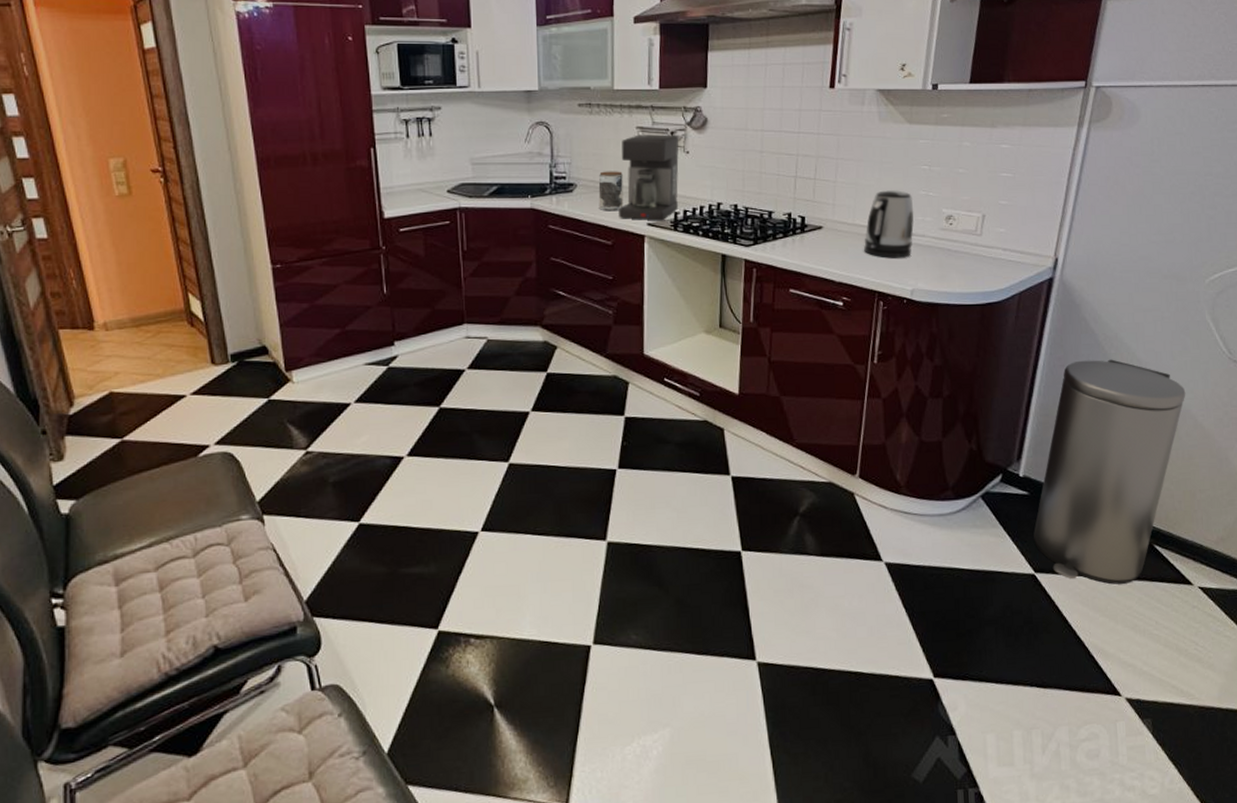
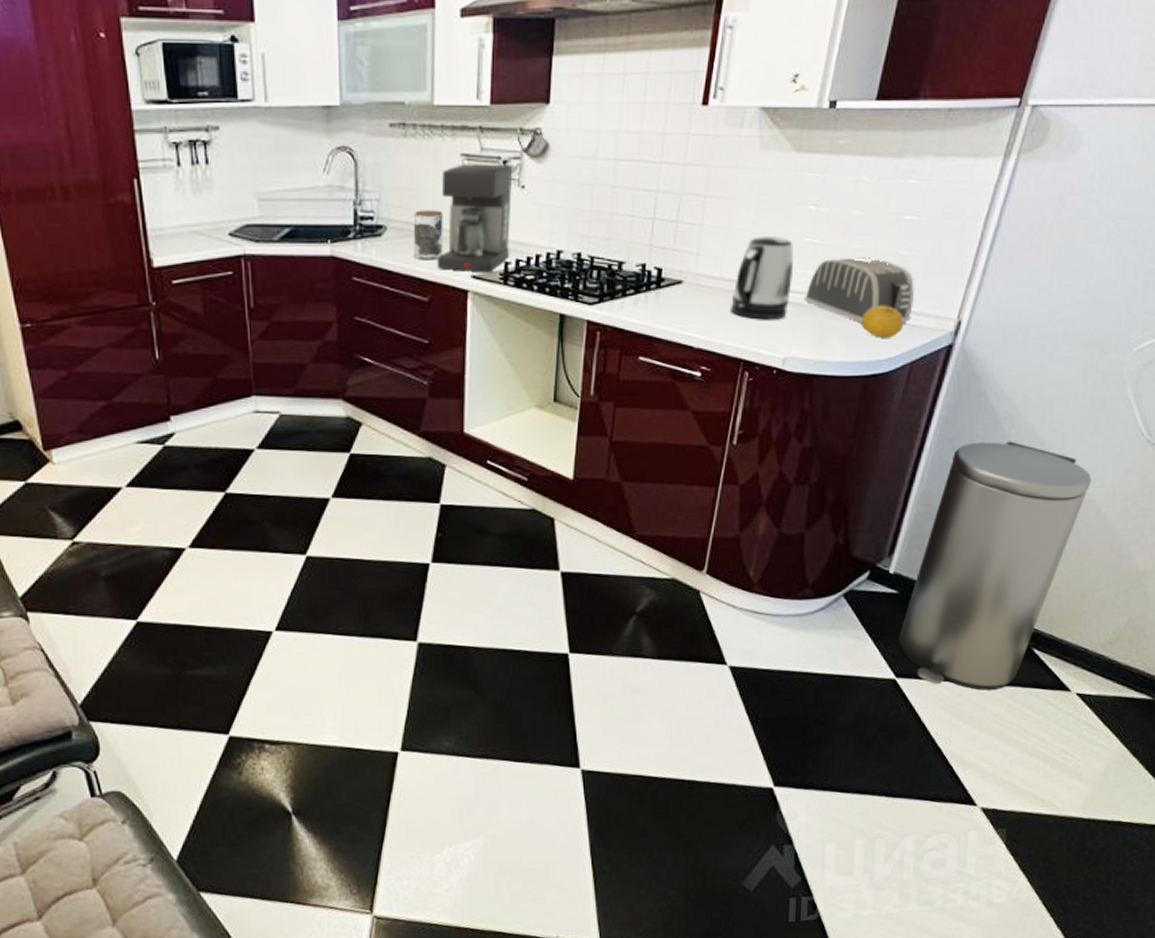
toaster: none [925,207,1016,261] -> present [805,257,914,324]
fruit: none [974,245,1010,273] -> present [861,305,904,338]

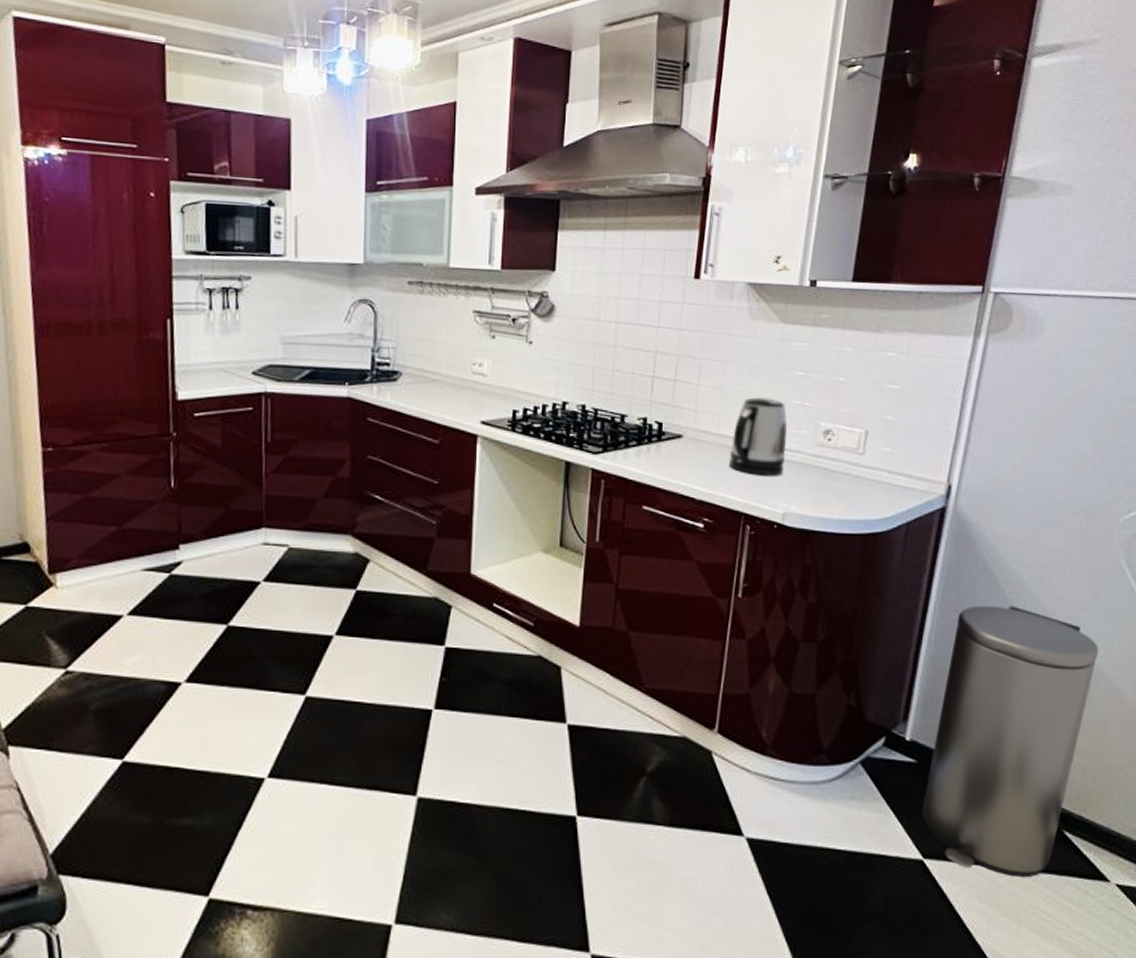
jar: present [413,210,444,261] -> none [426,359,457,406]
coffee maker: present [437,164,513,273] -> none [449,319,522,420]
toaster: present [805,257,914,324] -> none [800,421,904,486]
fruit: present [861,305,904,338] -> none [855,466,897,498]

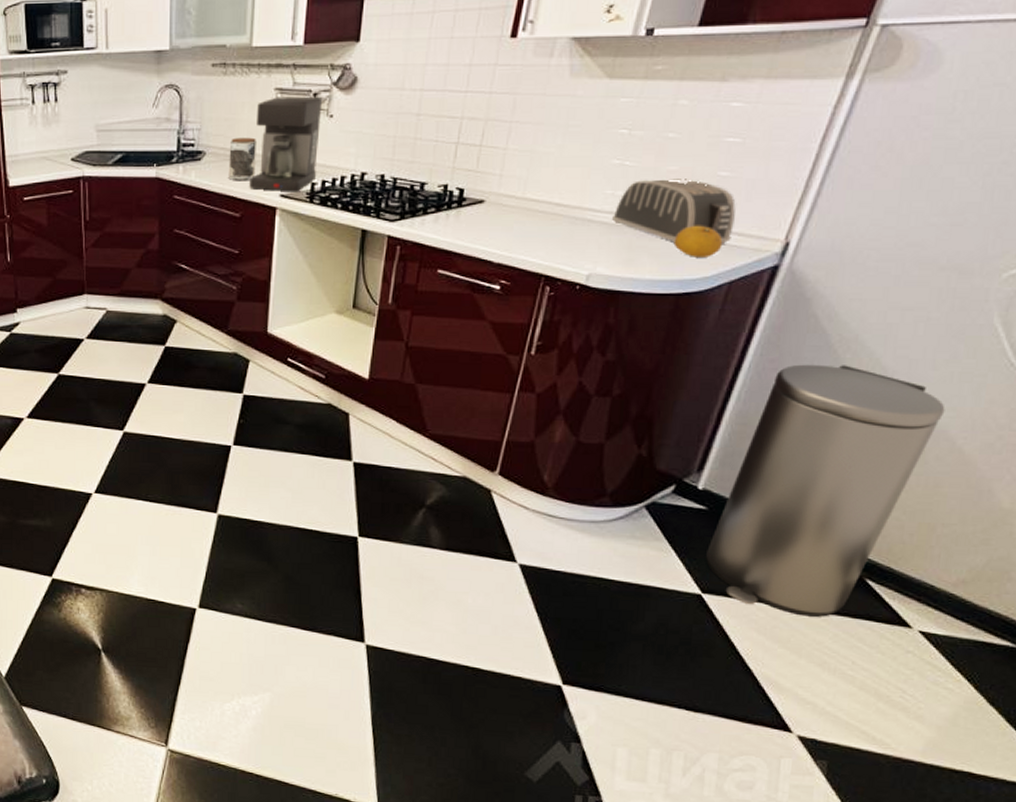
jar: none [426,359,457,406] -> present [228,137,258,181]
coffee maker: none [449,319,522,420] -> present [249,96,323,192]
kettle: present [728,397,788,476] -> none [532,159,603,238]
toaster: none [800,421,904,486] -> present [612,179,735,244]
fruit: none [855,466,897,498] -> present [673,225,723,257]

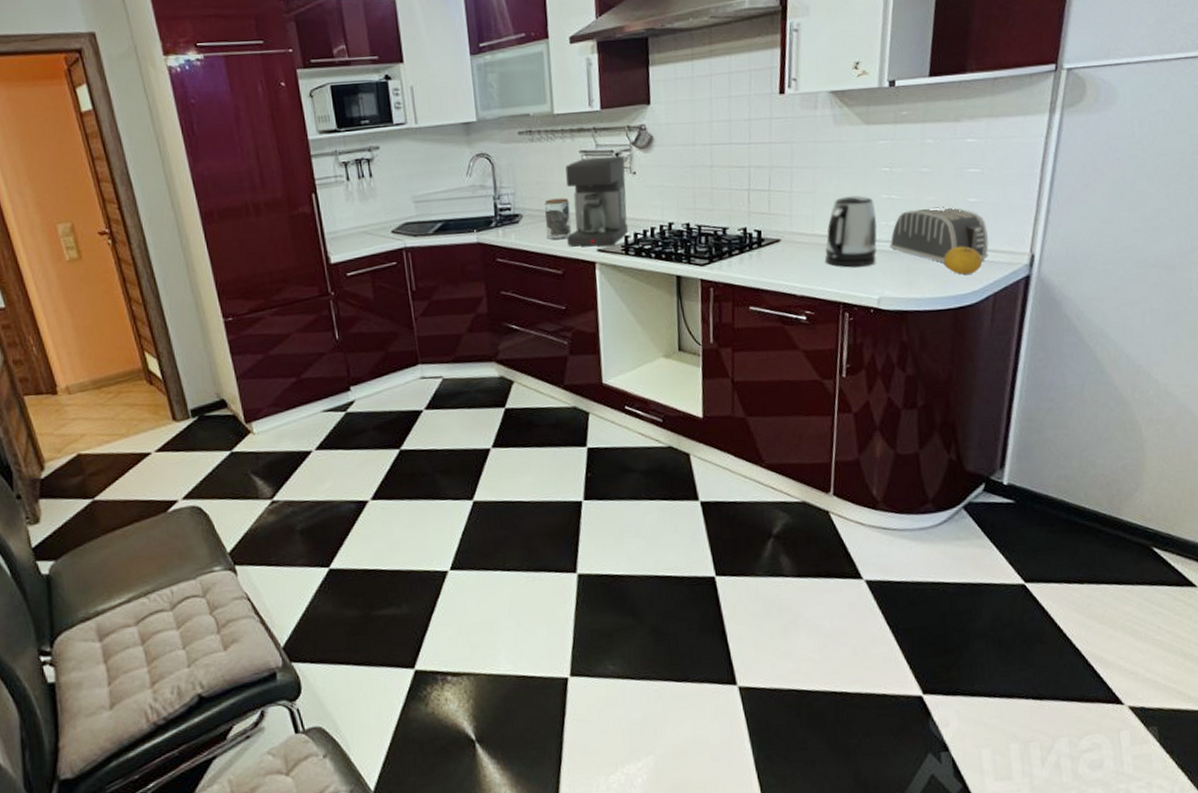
kettle: none [532,159,603,238] -> present [824,195,877,267]
pedal bin: present [706,364,945,617] -> none [1021,356,1181,591]

